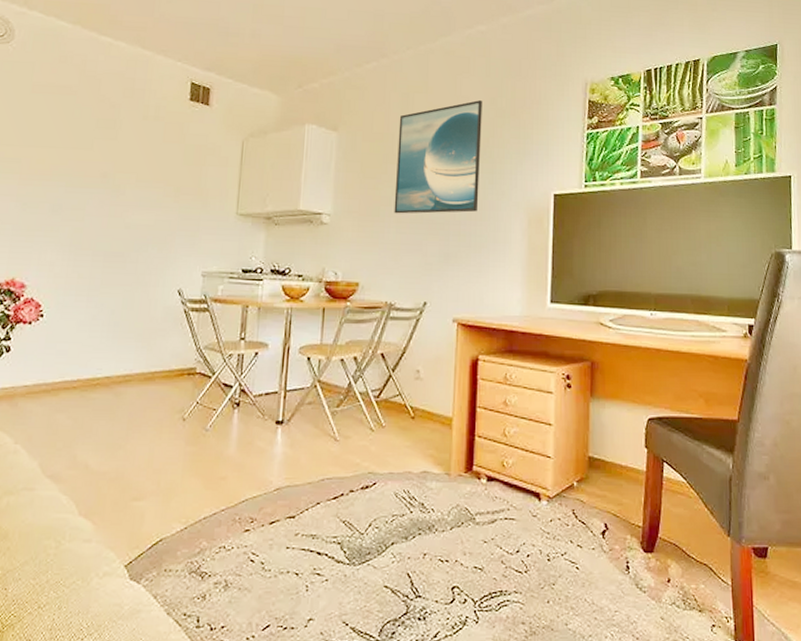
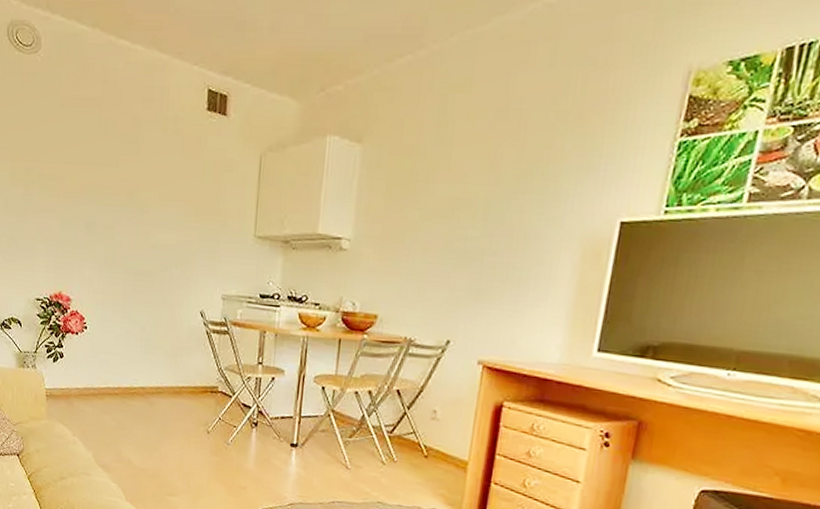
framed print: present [394,100,482,214] -> none [420,100,541,242]

